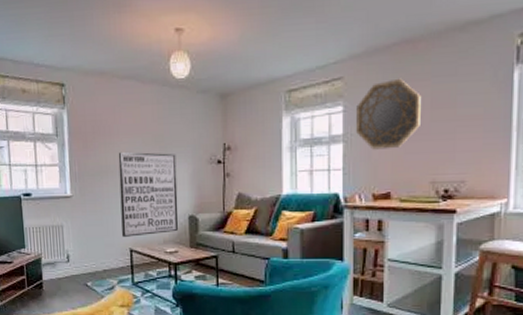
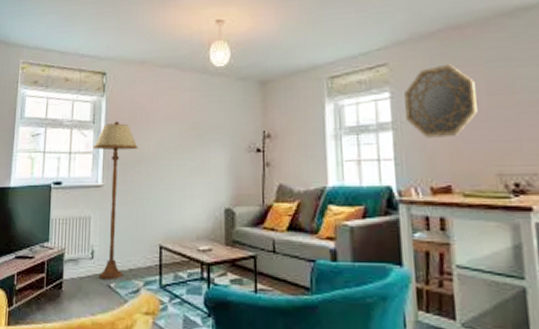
floor lamp: none [58,134,103,280] -> present [93,122,138,281]
wall art: present [118,151,179,237] -> none [152,139,214,231]

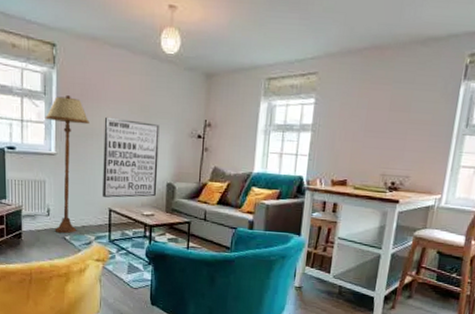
wall art: none [152,139,214,231] -> present [103,116,160,198]
home mirror: present [404,64,477,138] -> none [324,80,382,142]

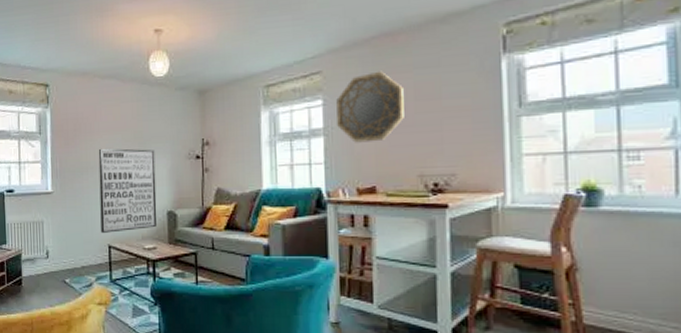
floor lamp: present [45,95,89,234] -> none [41,132,84,277]
home mirror: none [324,80,382,142] -> present [336,71,404,143]

